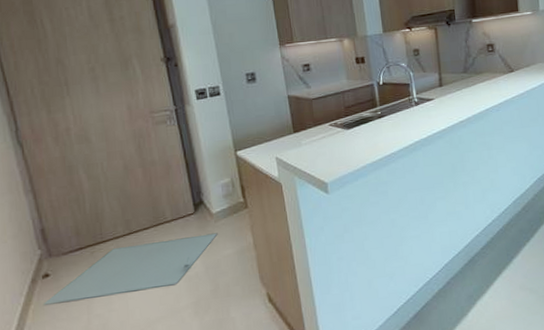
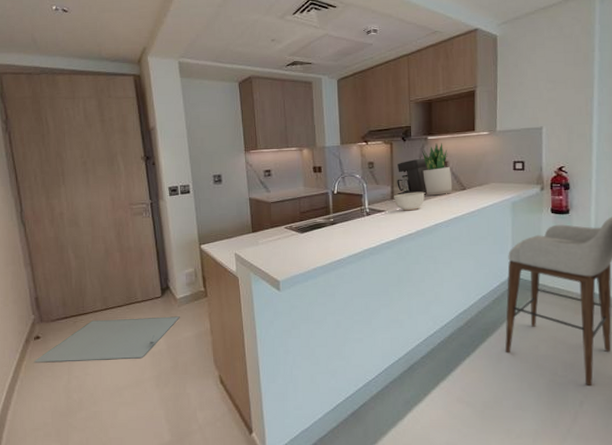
bowl: none [441,76,474,98] -> present [393,191,425,211]
coffee maker: none [443,42,476,82] -> present [397,158,428,195]
planter: none [467,25,501,80] -> present [422,143,453,196]

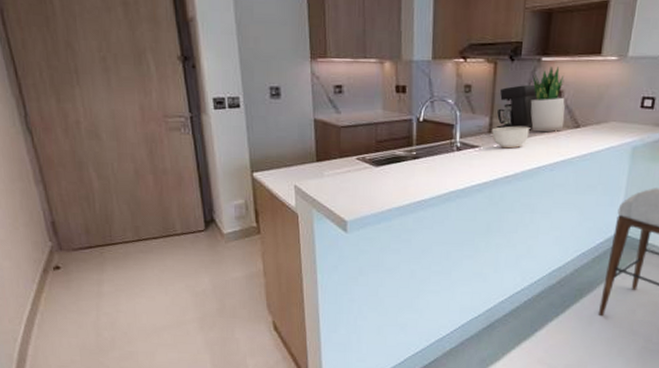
door mat: present [33,316,180,363] -> none [54,252,227,298]

